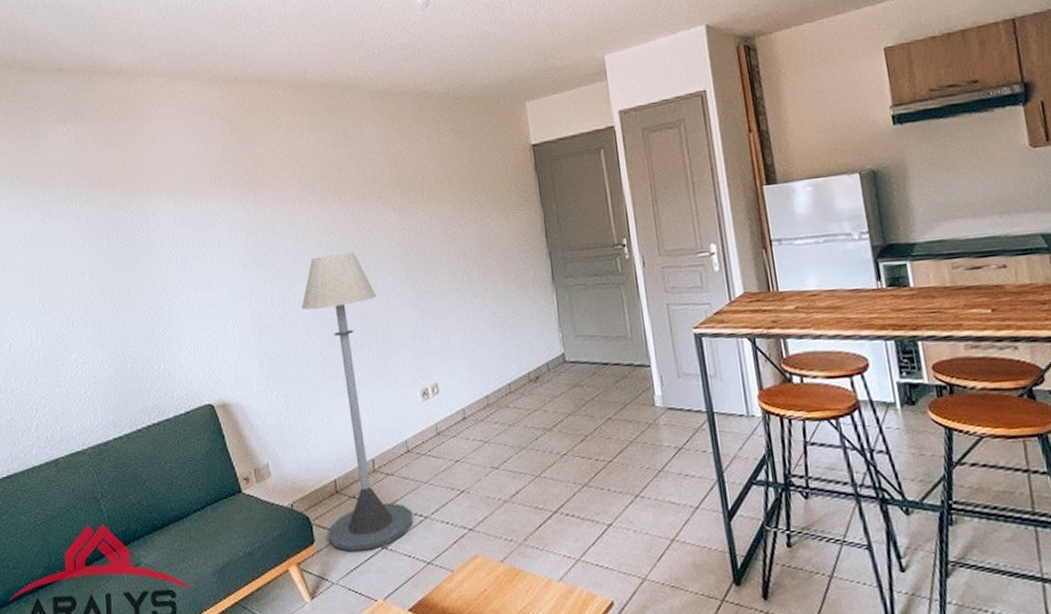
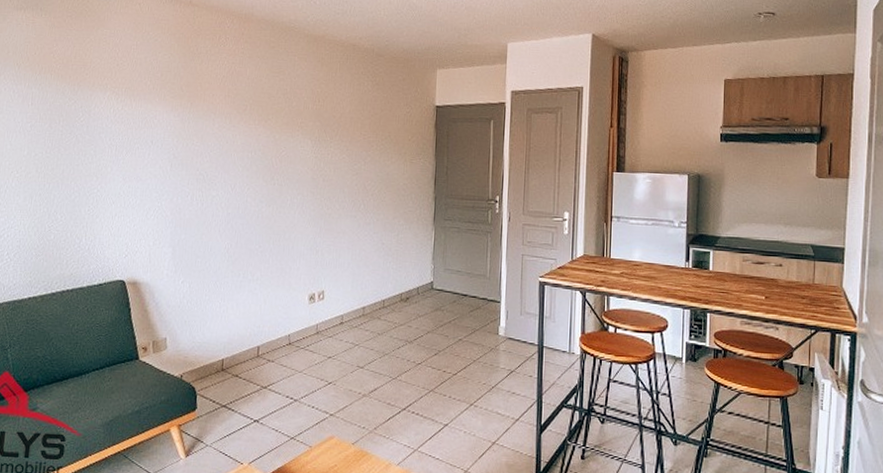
floor lamp: present [301,251,413,552] -> none [208,168,284,421]

